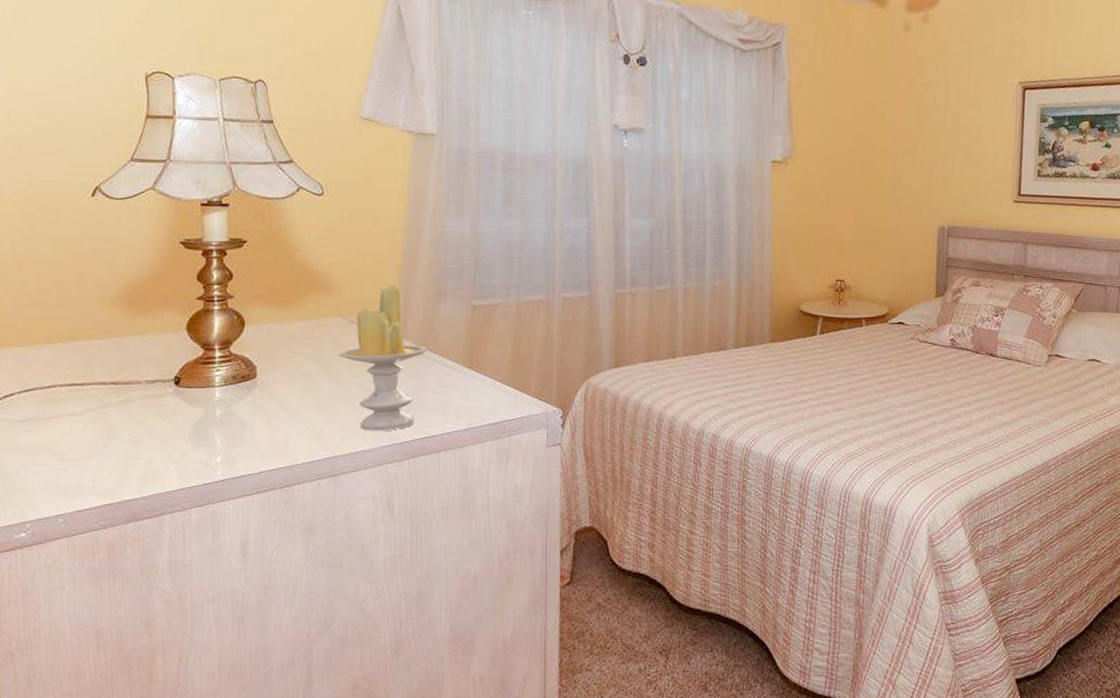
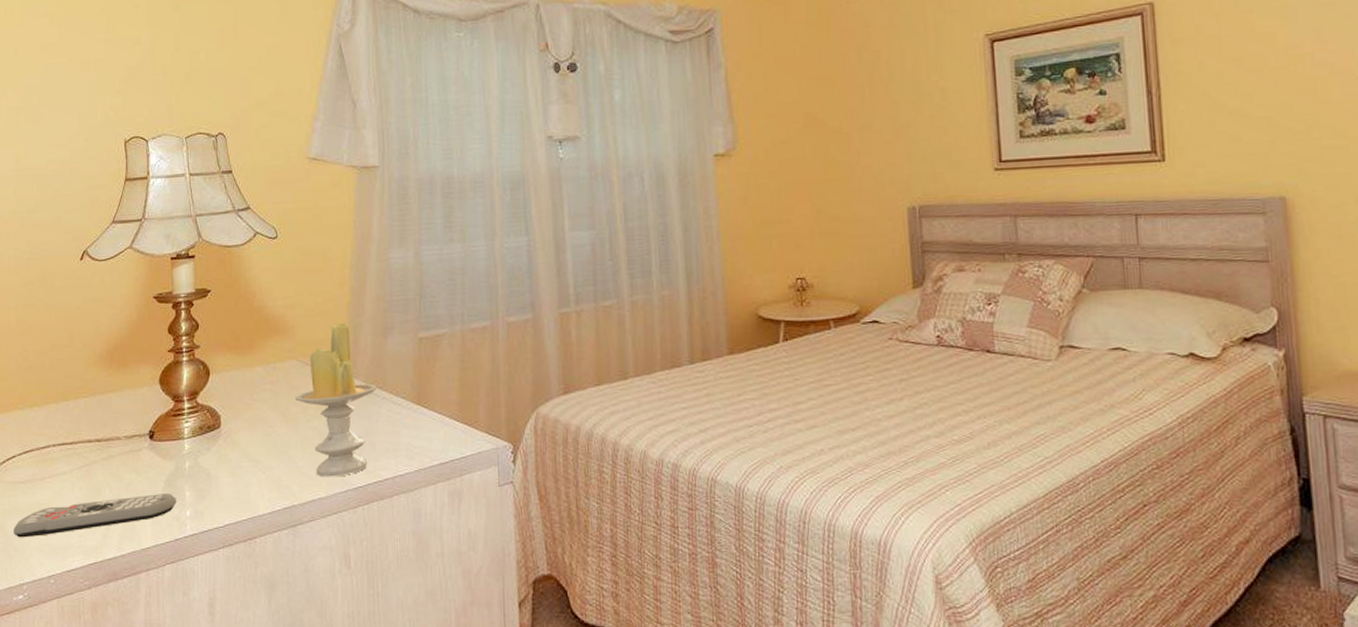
remote control: none [13,439,207,477] -> present [14,494,177,538]

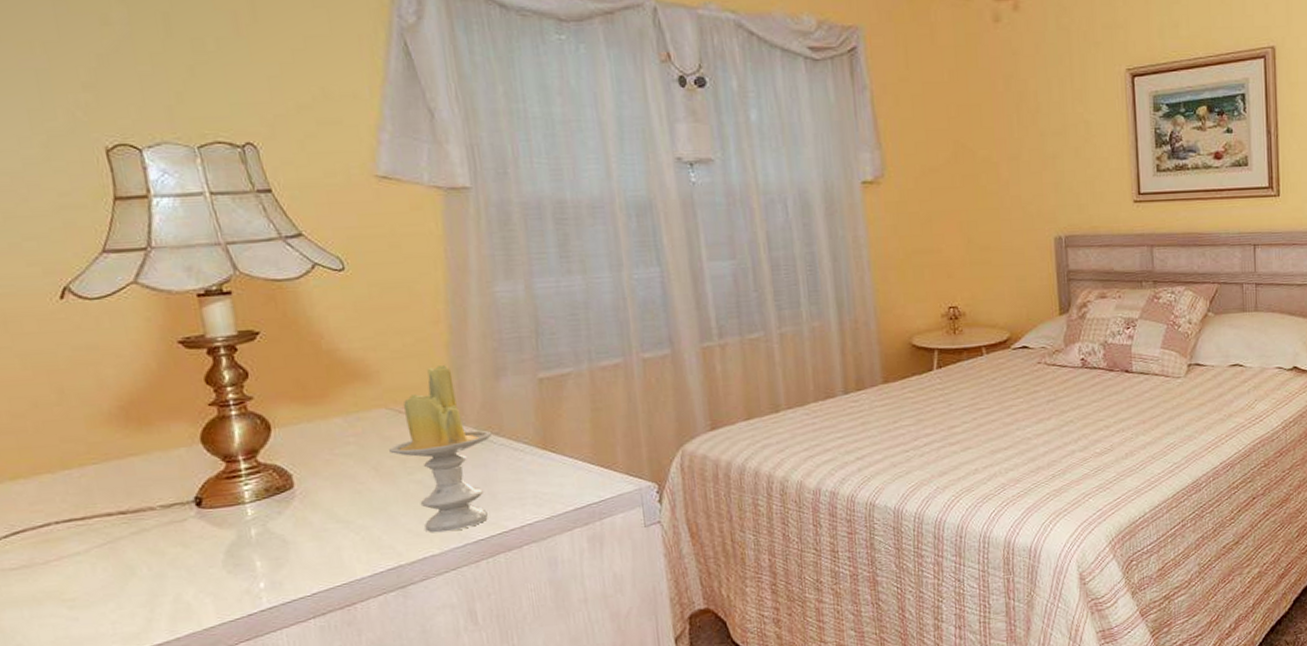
remote control: present [14,494,177,538] -> none [12,565,246,633]

